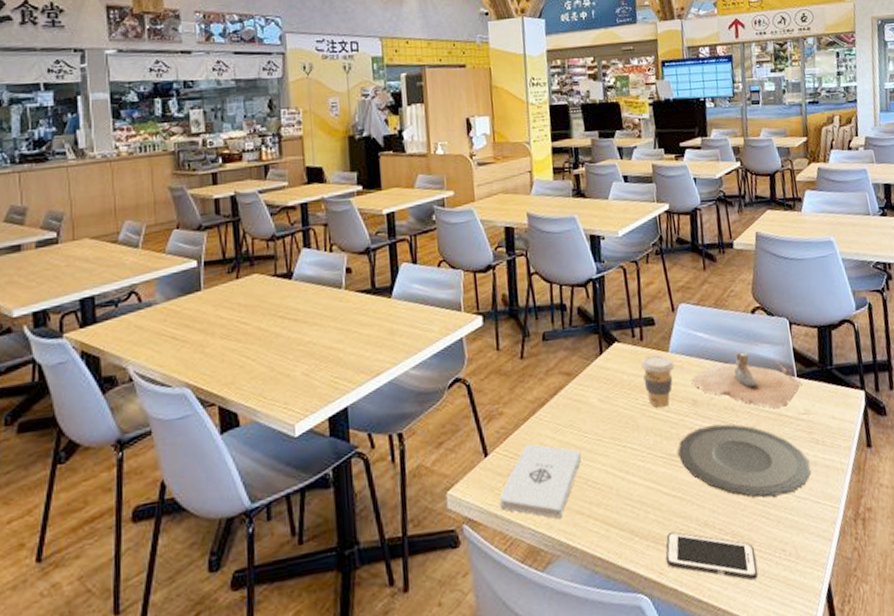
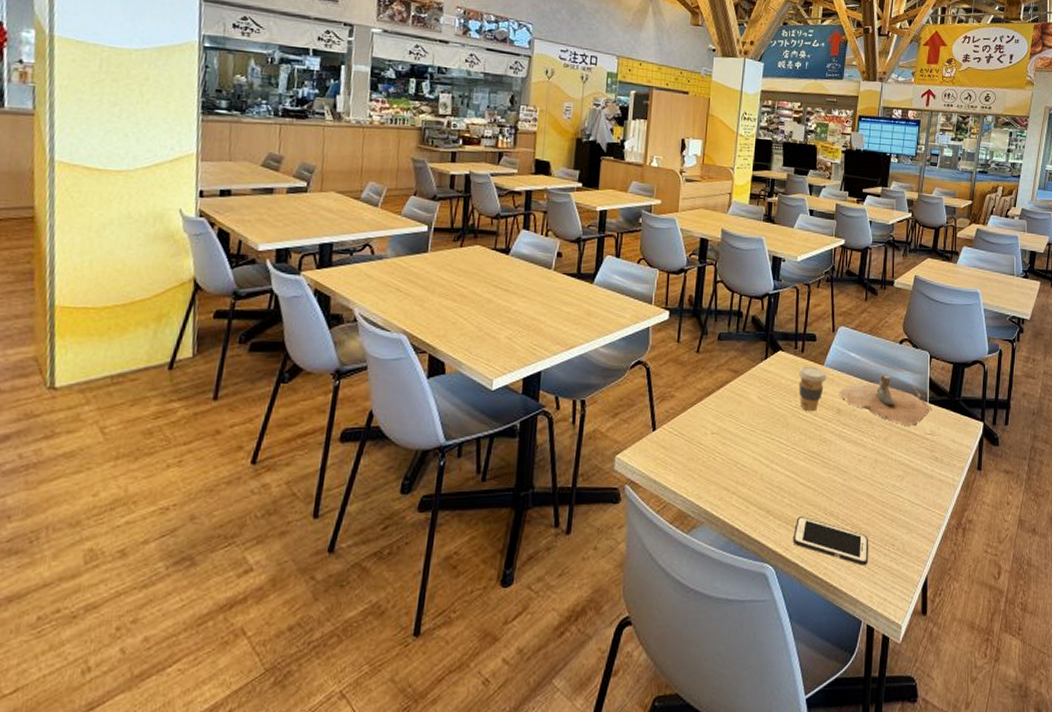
notepad: present [499,444,581,519] -> none [660,426,735,492]
plate: present [678,424,810,497] -> none [818,433,926,499]

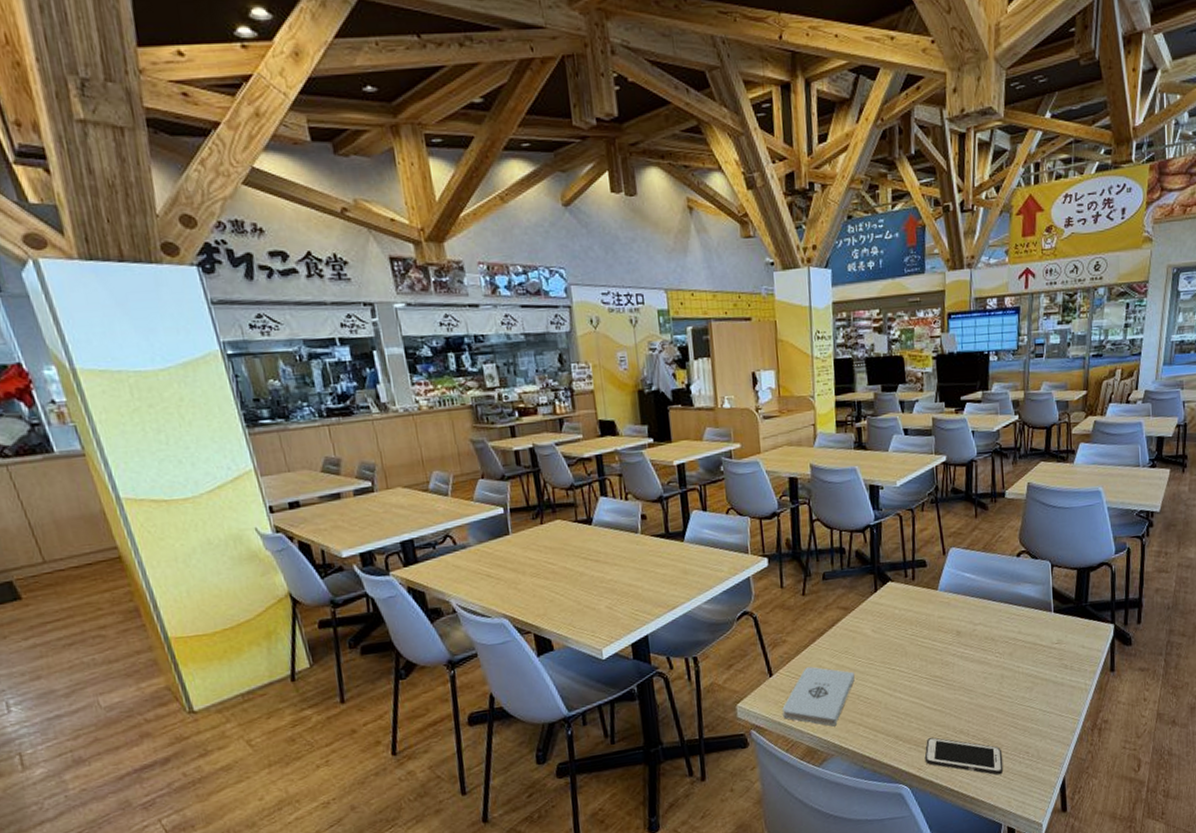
notepad: none [660,426,735,492] -> present [782,666,855,727]
coffee cup: present [798,366,827,411] -> none [911,592,942,637]
shoe: present [839,375,931,426] -> none [956,591,1056,639]

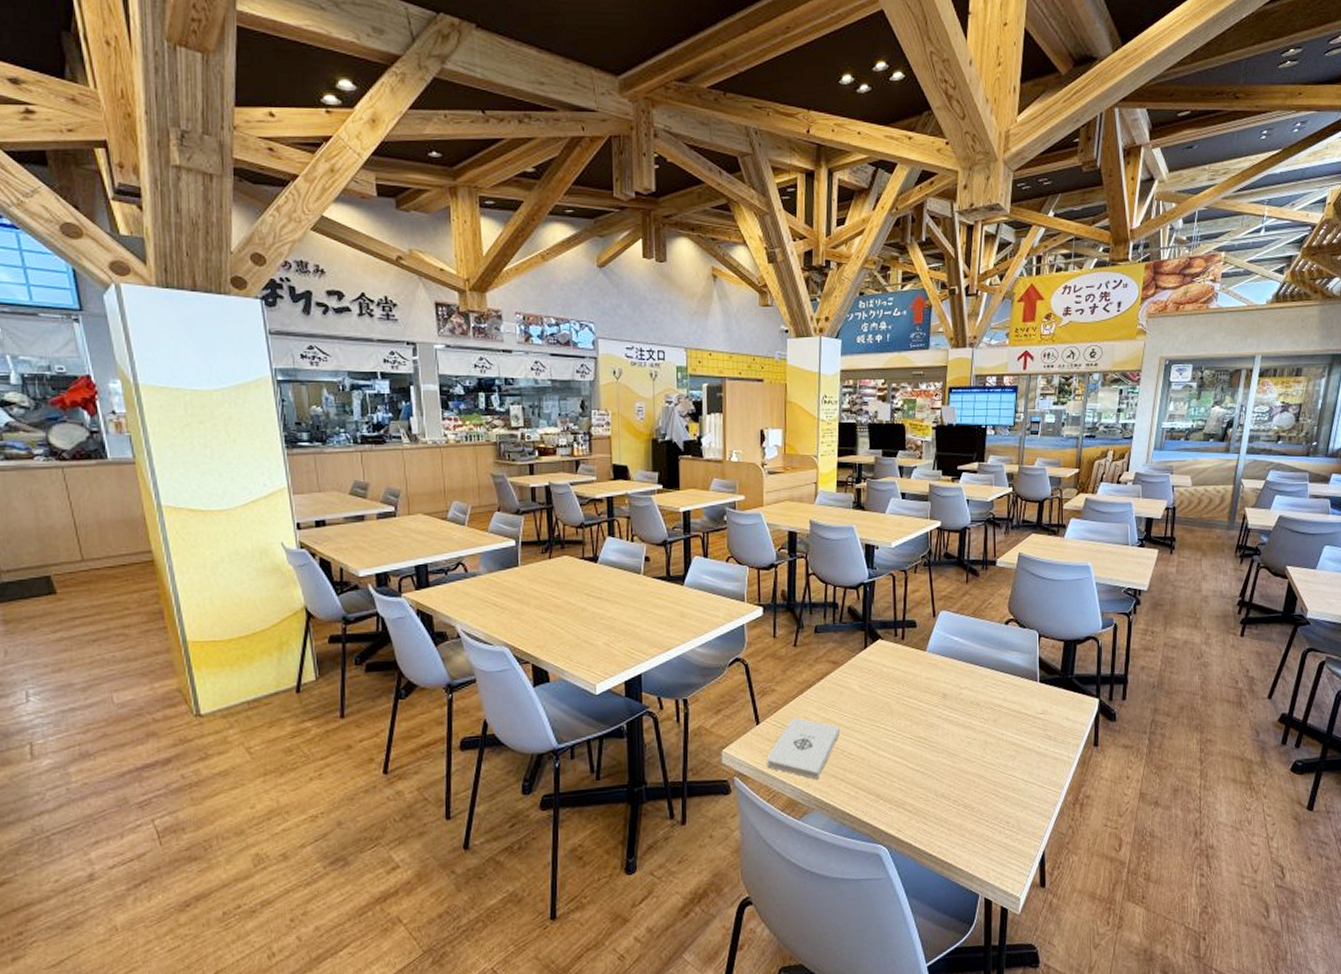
cell phone: present [924,737,1004,775] -> none [904,799,983,843]

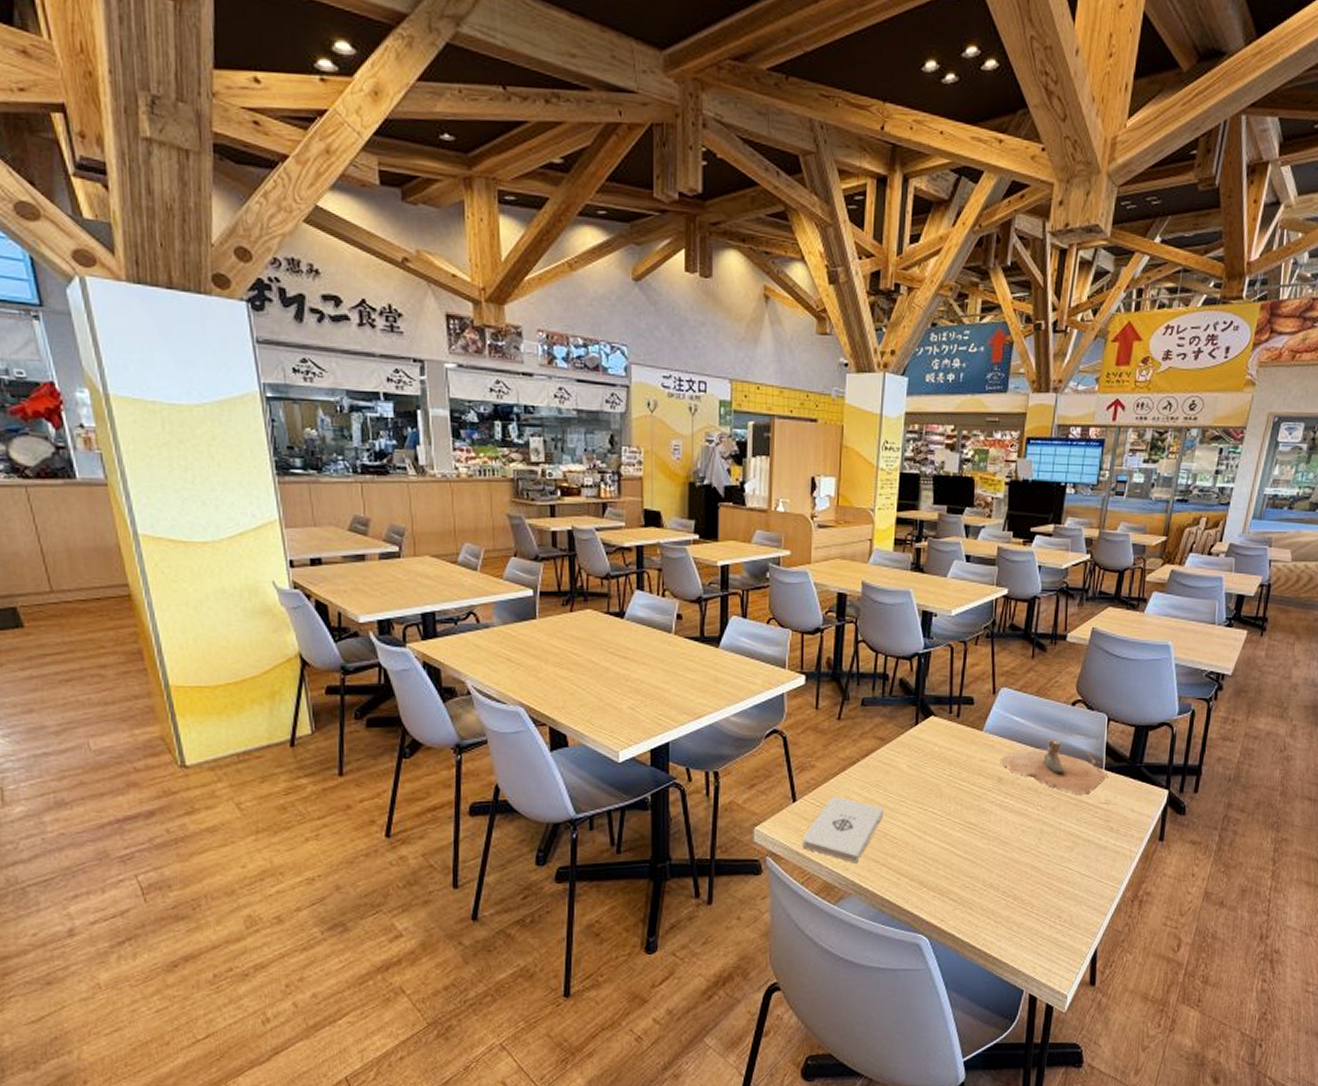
shoe: none [943,657,1042,707] -> present [1000,740,1107,795]

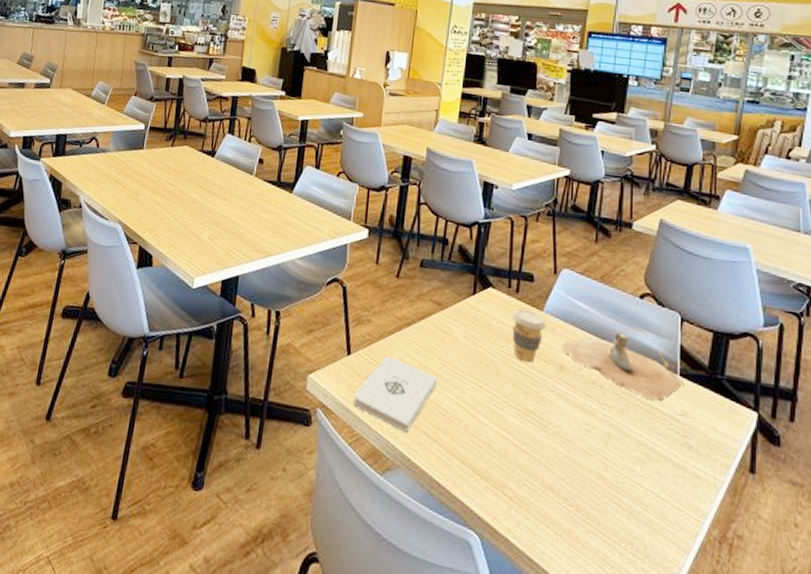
coffee cup: none [953,731,986,780] -> present [511,308,547,363]

